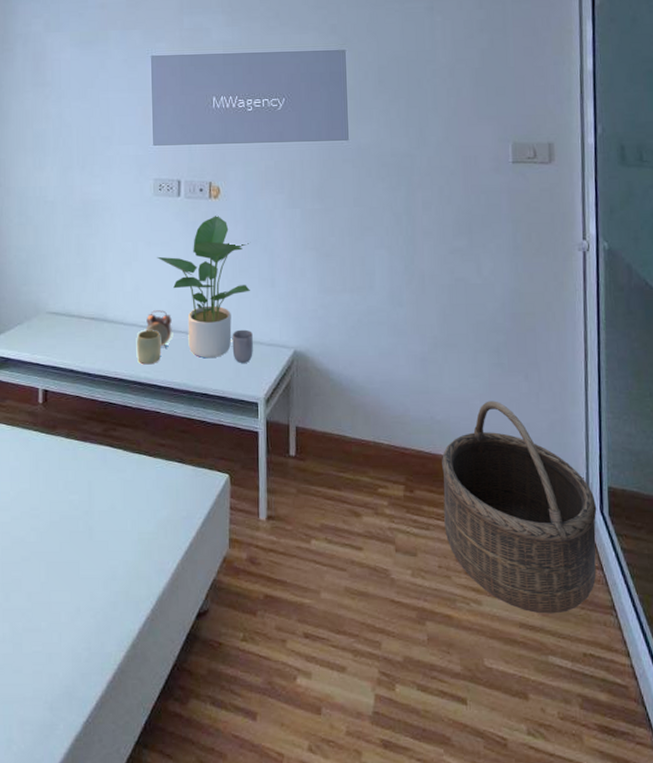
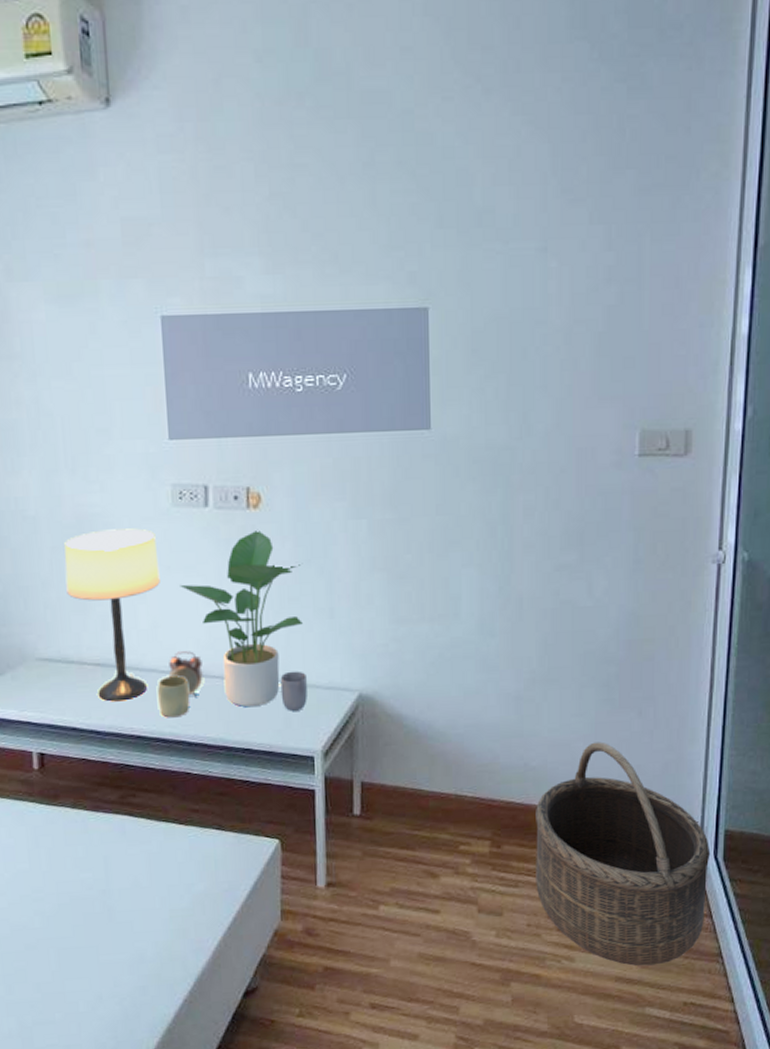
table lamp: none [72,212,142,350] -> present [64,528,160,702]

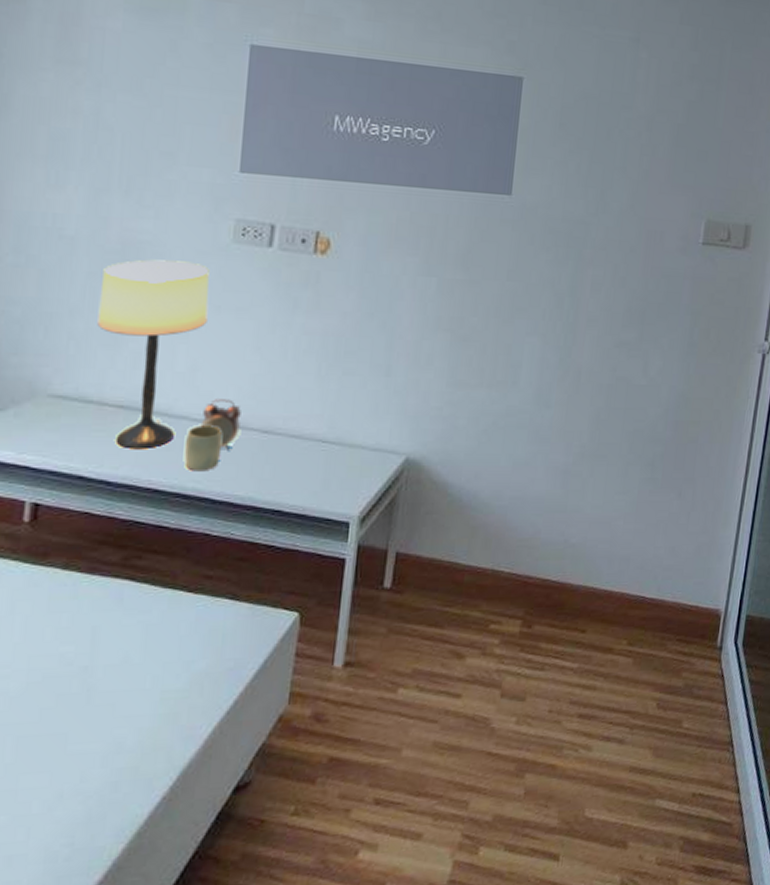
potted plant: present [180,529,303,708] -> none [228,276,365,465]
cup: present [280,671,308,711] -> none [322,429,354,472]
basket: present [536,742,711,967] -> none [562,521,732,756]

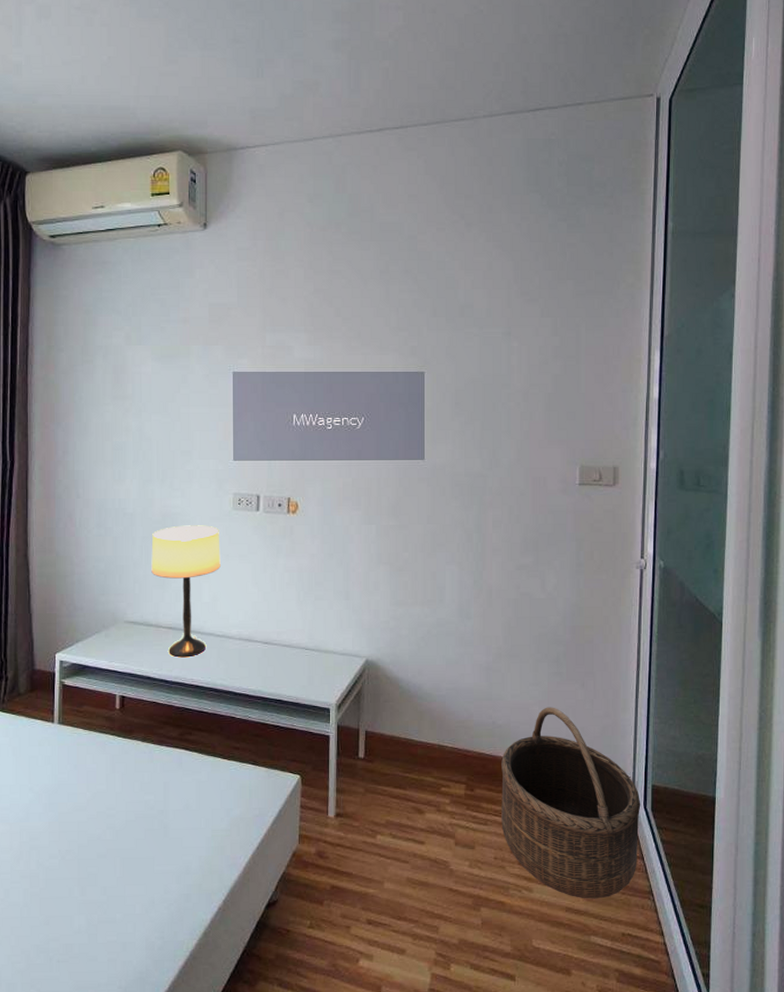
mug: present [184,425,223,472] -> none [213,639,238,672]
alarm clock: present [200,399,241,450] -> none [222,620,248,657]
basket: none [562,521,732,756] -> present [501,707,641,899]

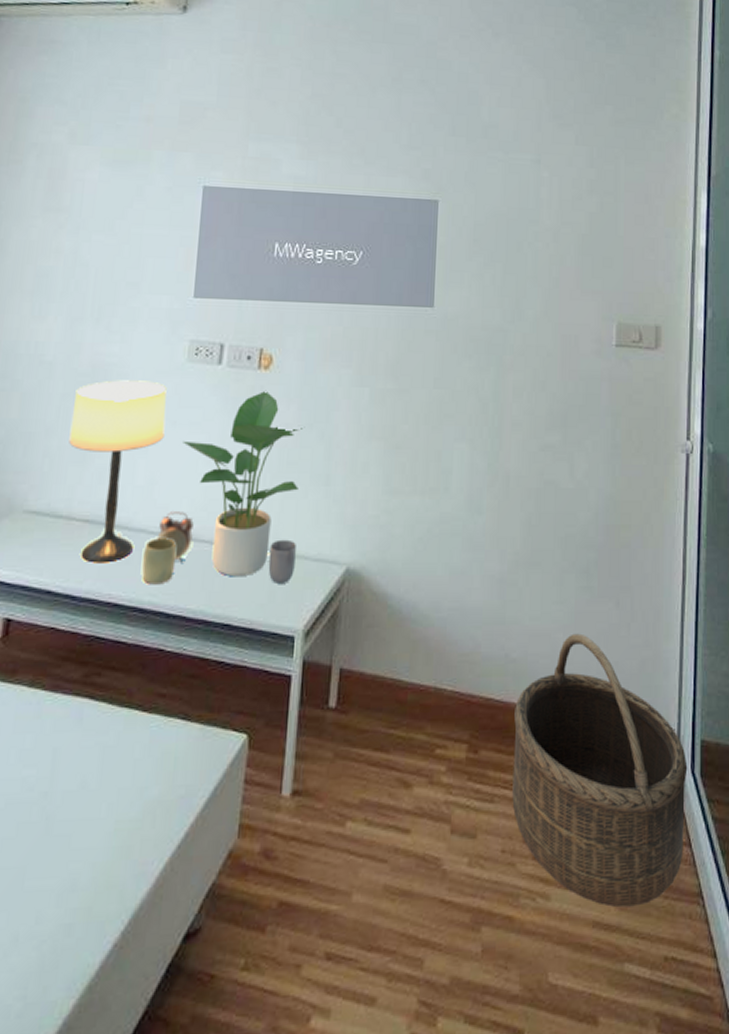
mug: none [213,639,238,672] -> present [142,538,177,585]
alarm clock: none [222,620,248,657] -> present [157,512,194,563]
potted plant: none [235,529,327,667] -> present [183,390,305,577]
cup: none [306,639,328,671] -> present [268,539,297,583]

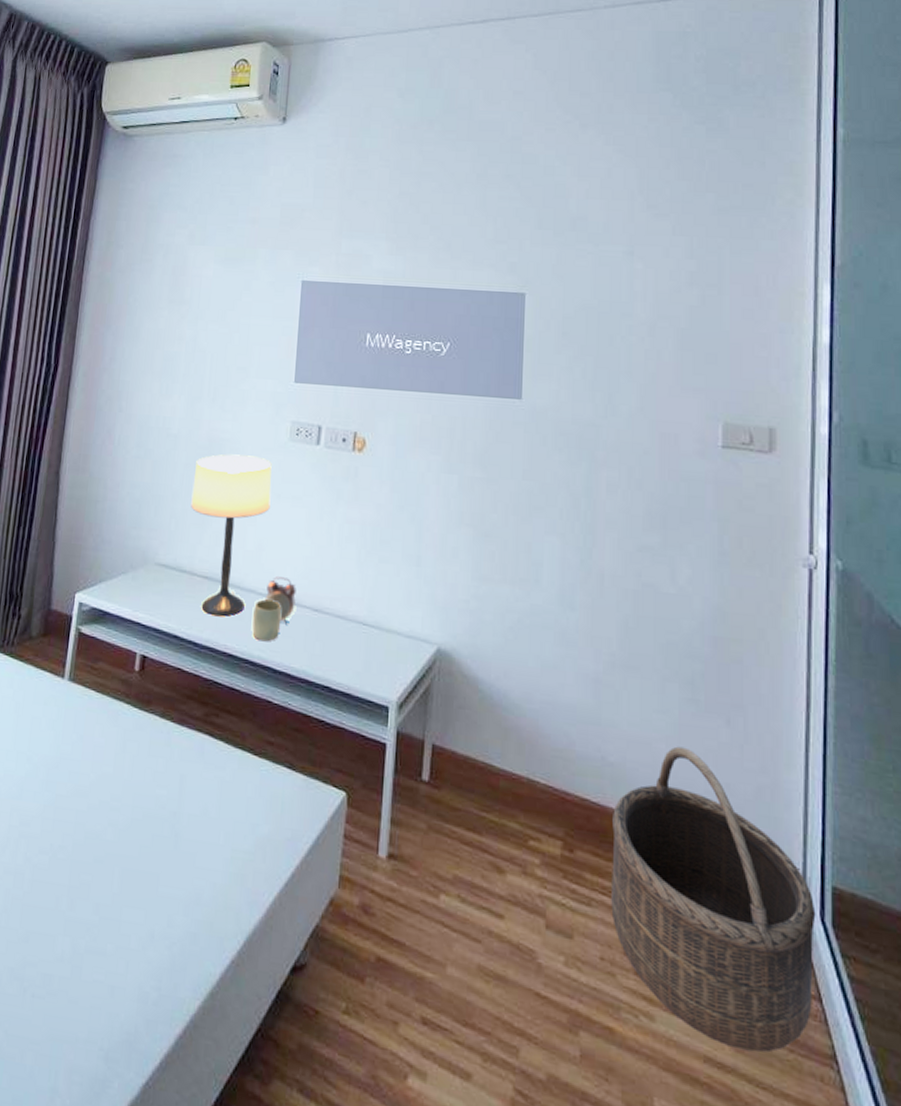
potted plant: present [183,390,305,577] -> none [286,471,397,644]
cup: present [268,539,297,583] -> none [363,613,391,655]

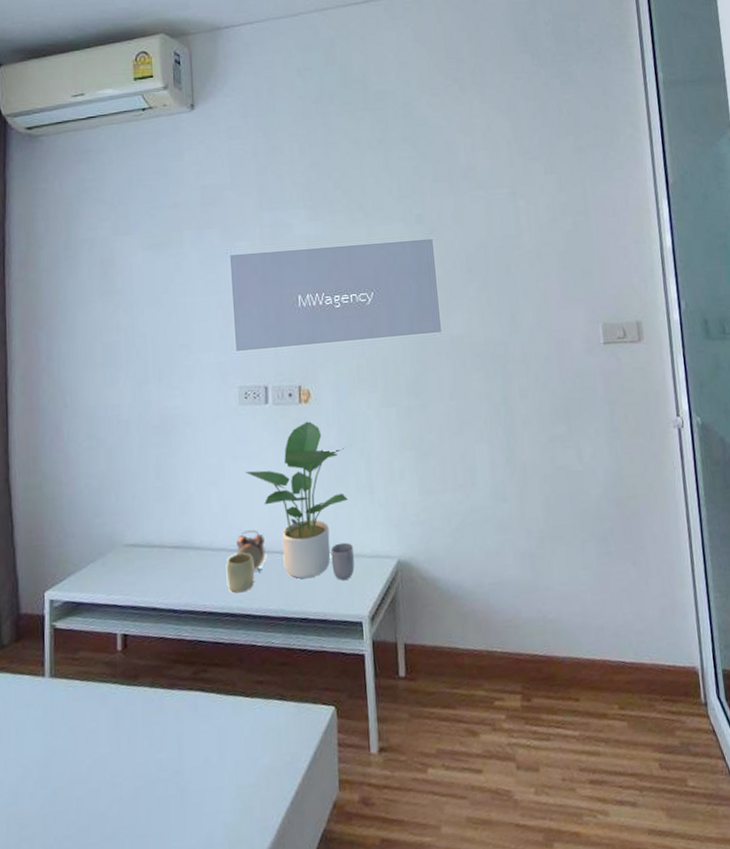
table lamp: present [191,454,272,617] -> none [150,425,229,581]
potted plant: none [286,471,397,644] -> present [245,420,348,579]
cup: none [363,613,391,655] -> present [330,542,355,580]
basket: present [611,746,816,1053] -> none [557,592,719,817]

